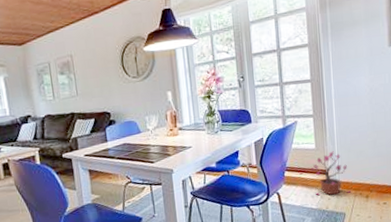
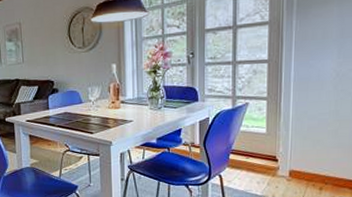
potted plant: present [311,151,351,196] -> none [259,137,302,183]

